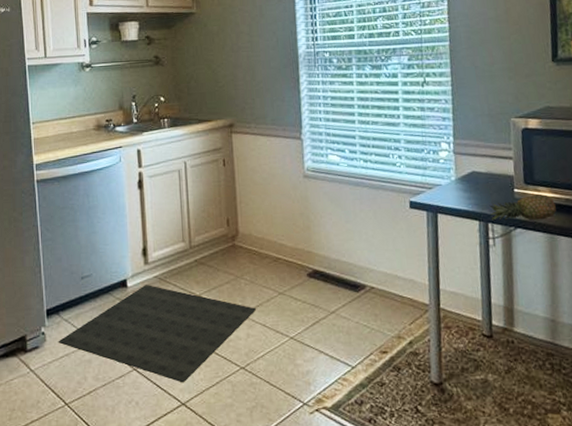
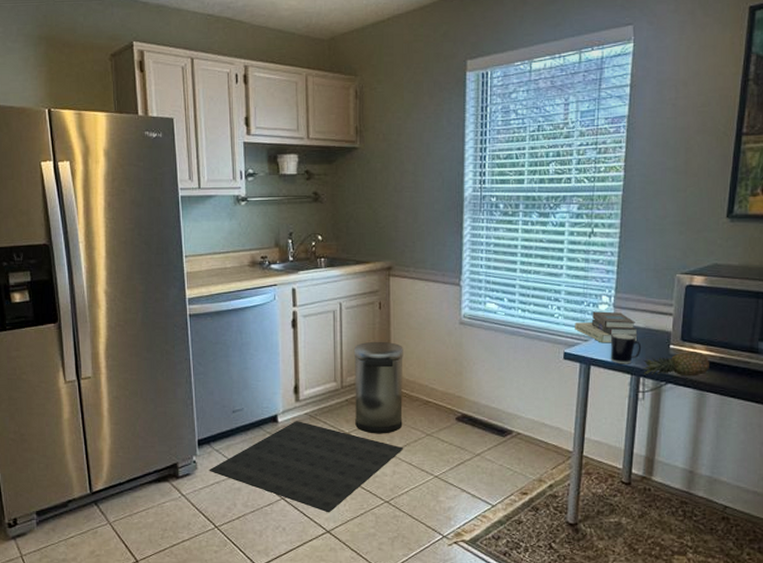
pedal bin: none [200,198,254,295] -> present [353,341,403,434]
books: none [417,158,481,190] -> present [575,311,638,343]
mug: none [453,179,486,211] -> present [610,333,642,364]

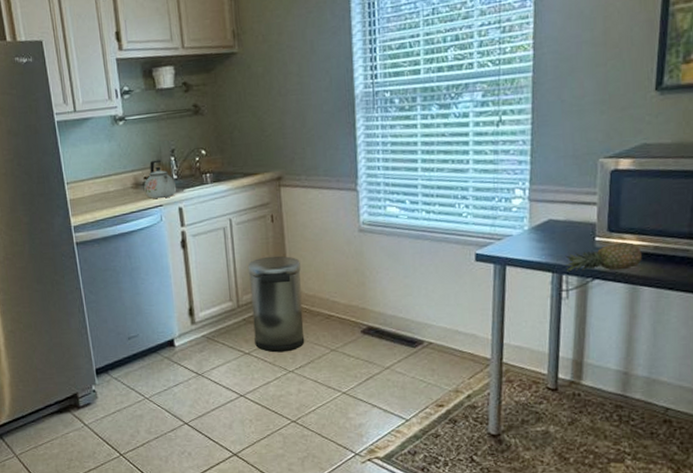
doormat: present [209,421,403,512] -> none [109,344,307,435]
kettle: none [260,241,292,279] -> present [144,159,177,199]
books: present [575,311,638,343] -> none [486,206,558,241]
mug: present [610,333,642,364] -> none [526,228,563,262]

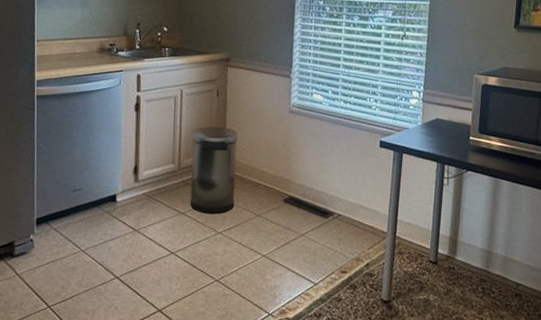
kettle: present [144,159,177,199] -> none [108,30,138,65]
fruit: present [565,242,642,272] -> none [447,143,502,165]

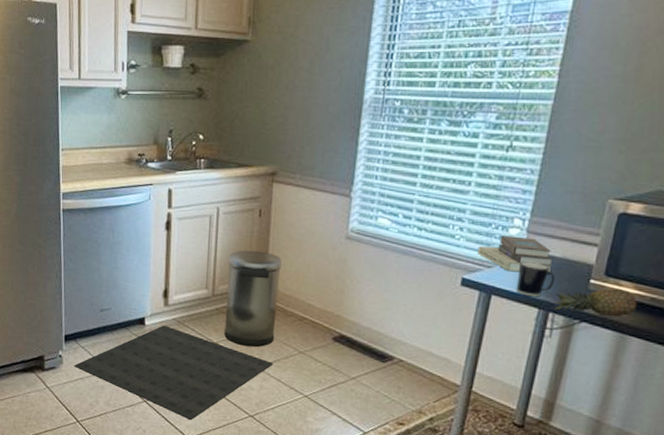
doormat: none [45,201,234,291] -> present [74,325,273,420]
books: none [389,105,443,134] -> present [477,235,553,272]
mug: none [419,125,446,153] -> present [515,261,556,297]
fruit: none [447,143,502,165] -> present [553,288,637,317]

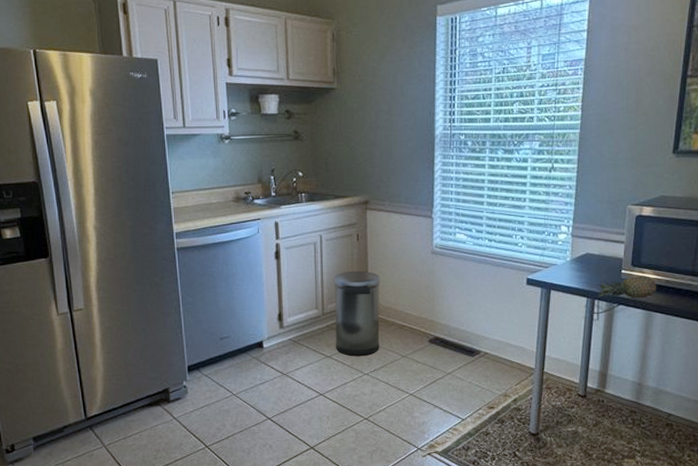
doormat: present [74,325,273,420] -> none [199,346,380,430]
books: present [477,235,553,272] -> none [536,240,593,270]
mug: present [515,261,556,297] -> none [568,260,596,288]

